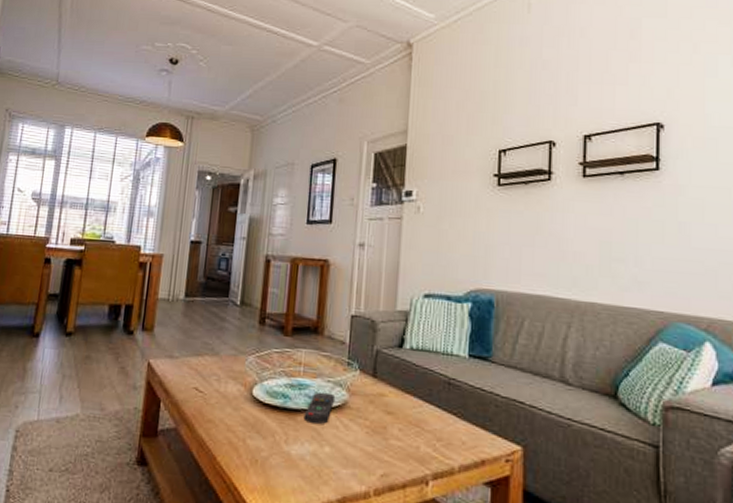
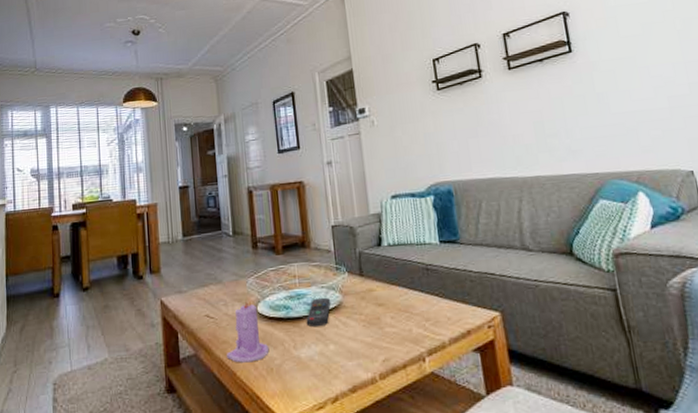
candle: none [208,378,258,449] -> present [226,299,269,363]

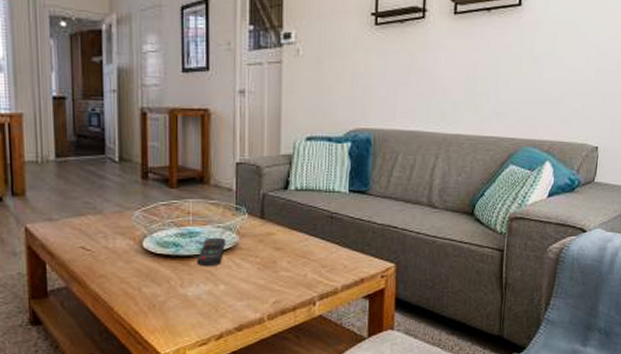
candle: present [226,299,269,363] -> none [102,233,153,298]

